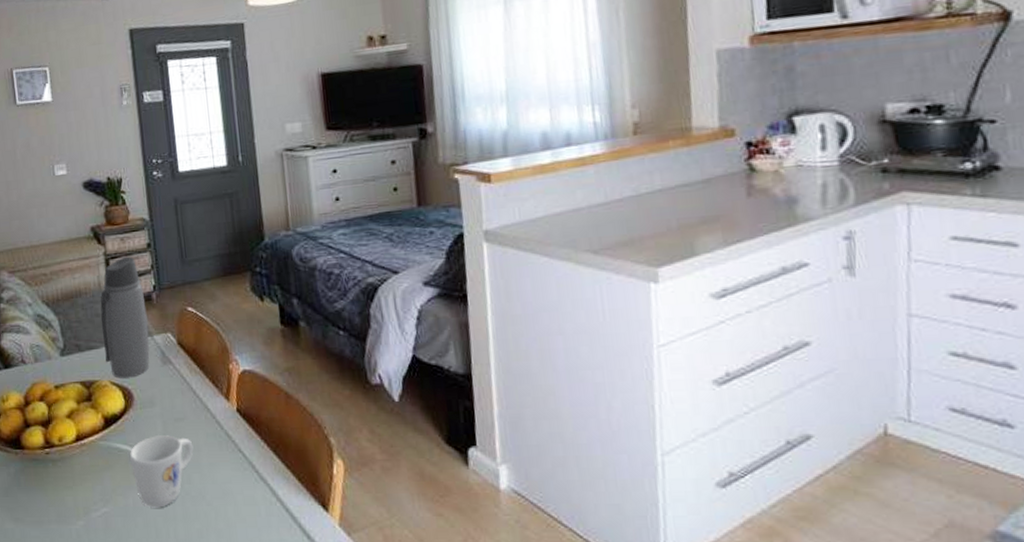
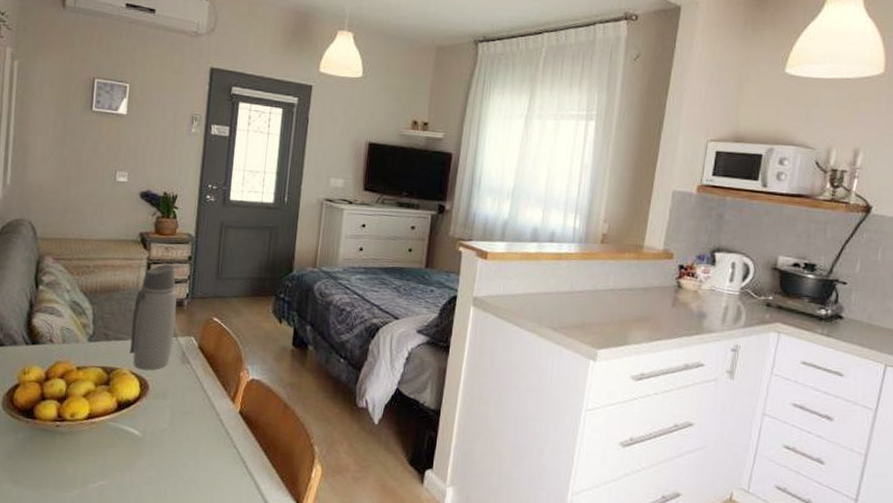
mug: present [129,435,194,508] -> none [134,424,195,487]

